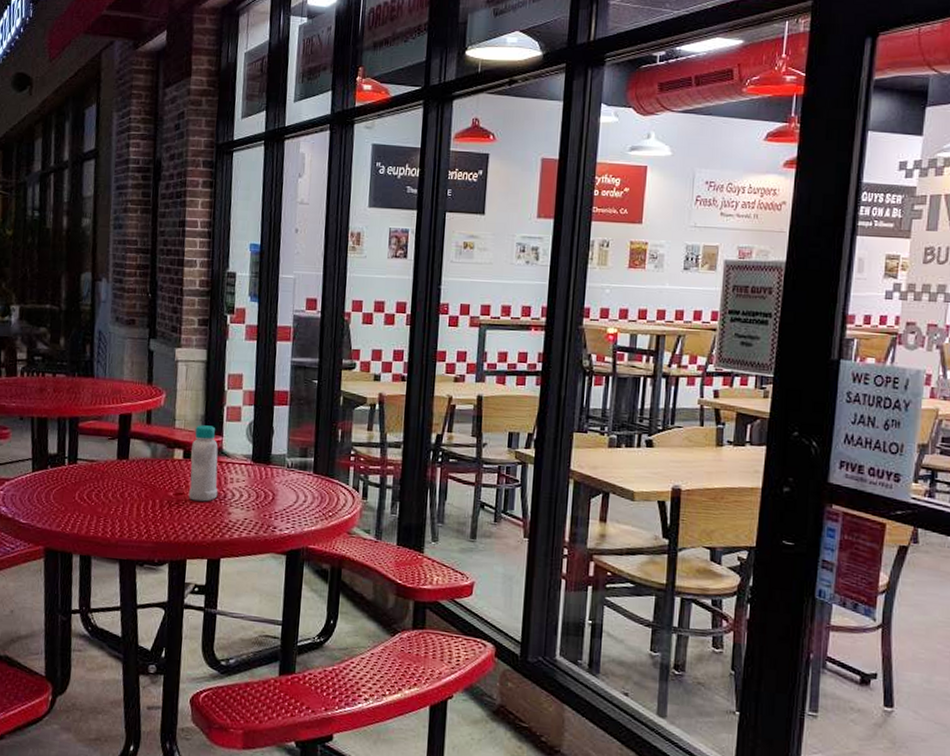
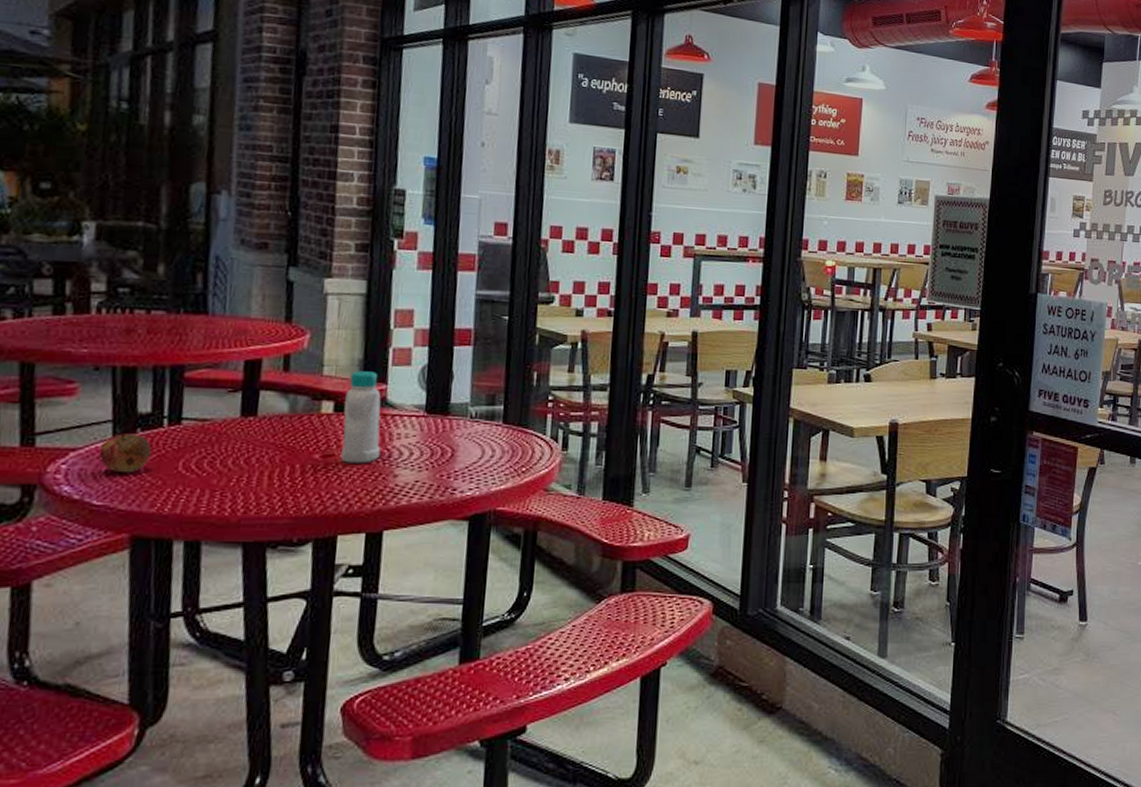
fruit: none [23,469,58,500] -> present [98,433,152,473]

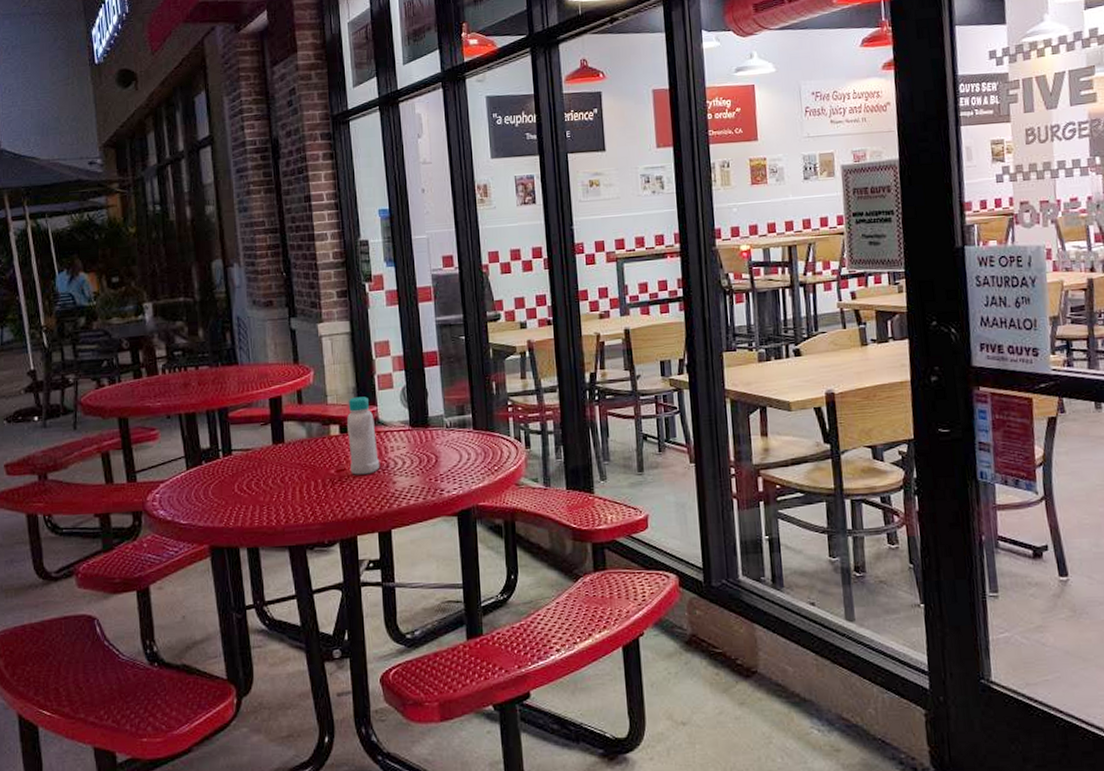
fruit: present [98,433,152,473] -> none [179,465,215,497]

